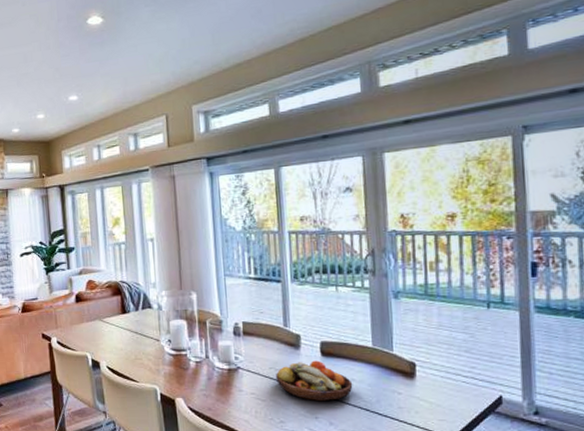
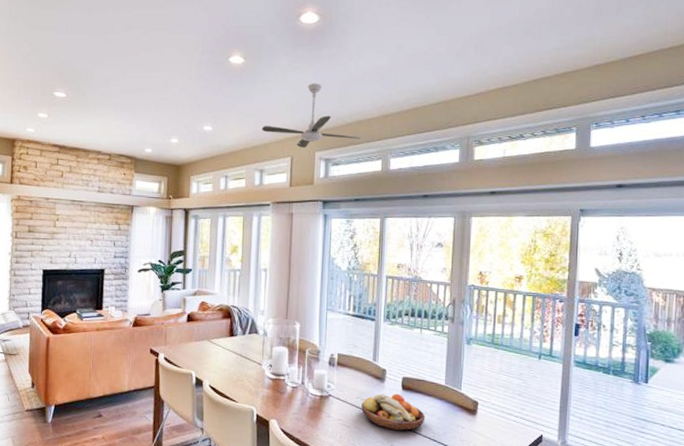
ceiling fan: none [130,30,241,104] -> present [261,83,360,149]

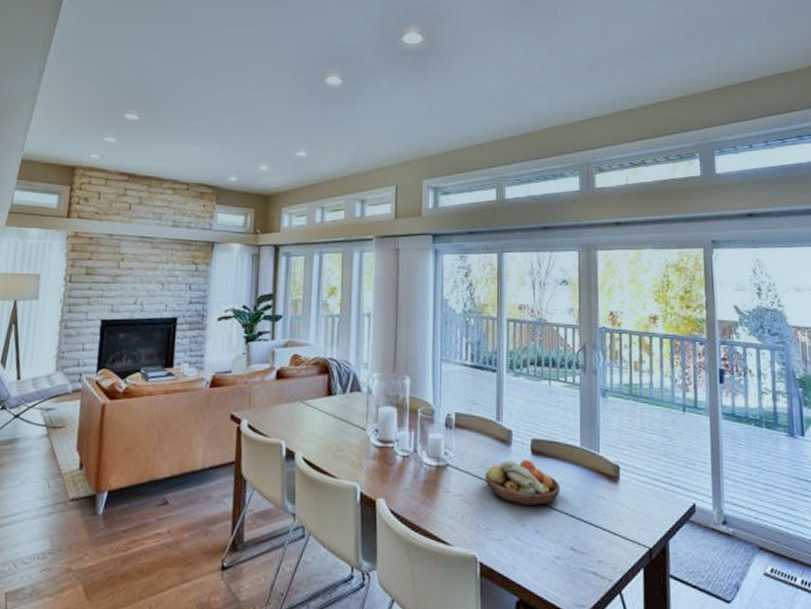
ceiling fan: present [261,83,360,149] -> none [362,106,472,176]

